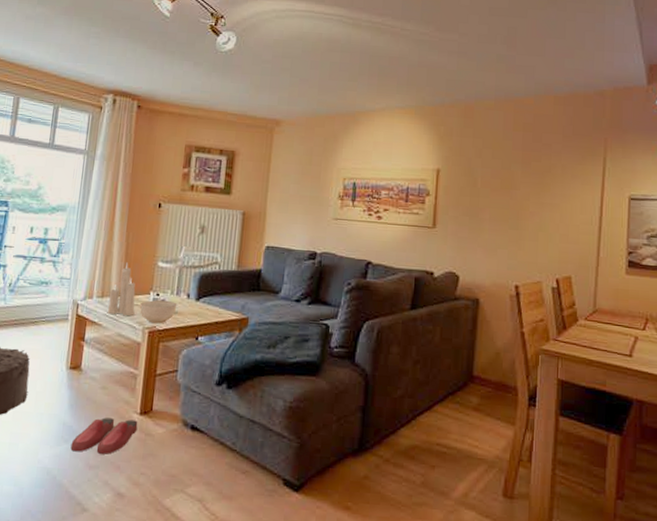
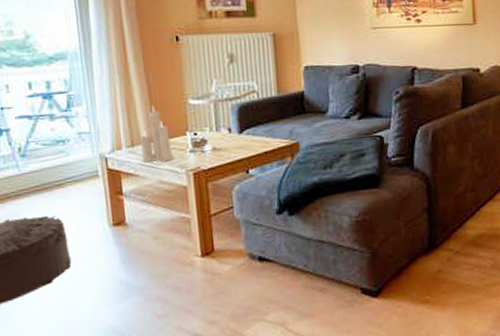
slippers: present [70,418,138,454] -> none [132,263,202,306]
bowl: present [140,300,177,324] -> none [178,139,220,165]

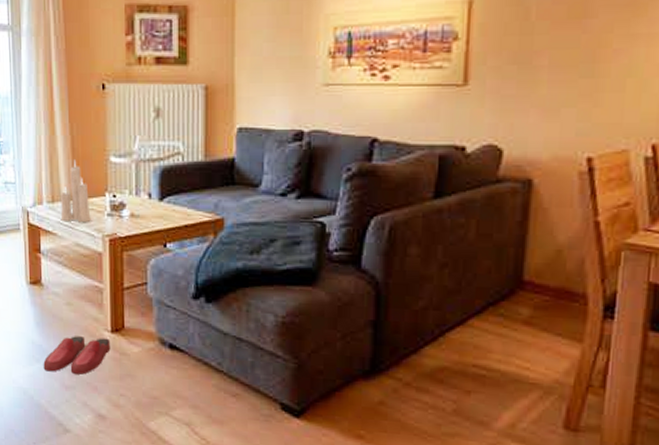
slippers: none [132,263,202,306] -> present [43,336,111,375]

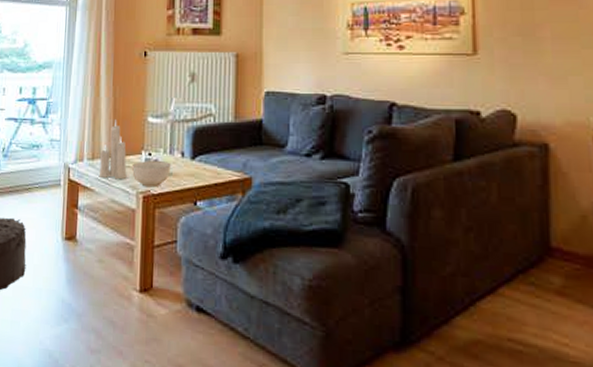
slippers: present [43,336,111,375] -> none [71,295,138,337]
bowl: none [96,203,138,230] -> present [132,161,171,188]

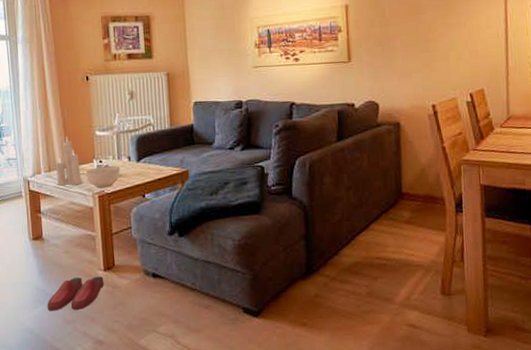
slippers: none [71,295,138,337] -> present [47,276,104,311]

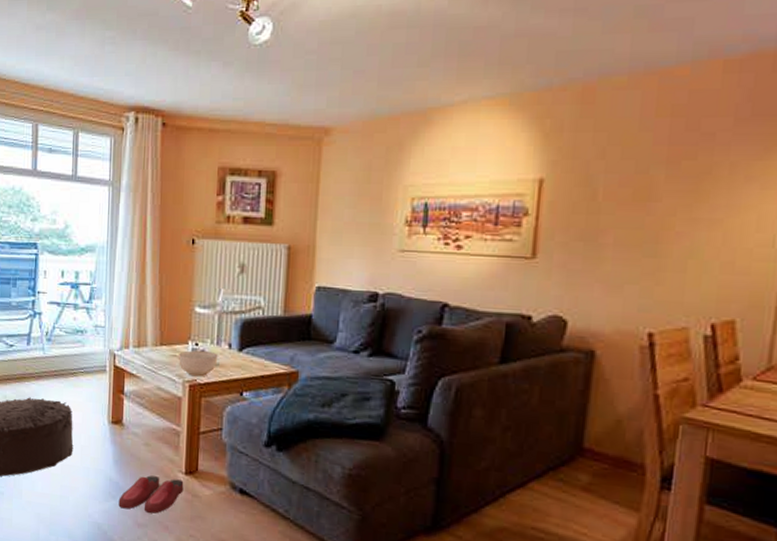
candle: present [56,136,82,186] -> none [144,308,174,368]

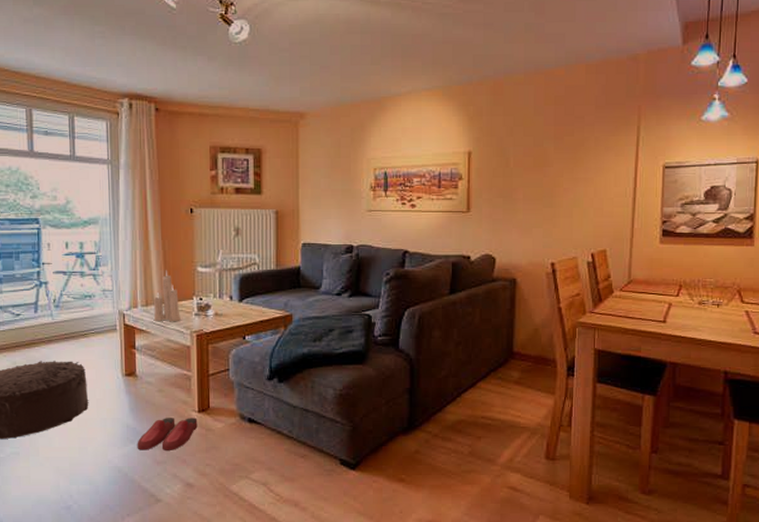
candle: none [144,308,174,368] -> present [153,270,181,322]
bowl: present [179,350,218,377] -> none [185,305,221,327]

